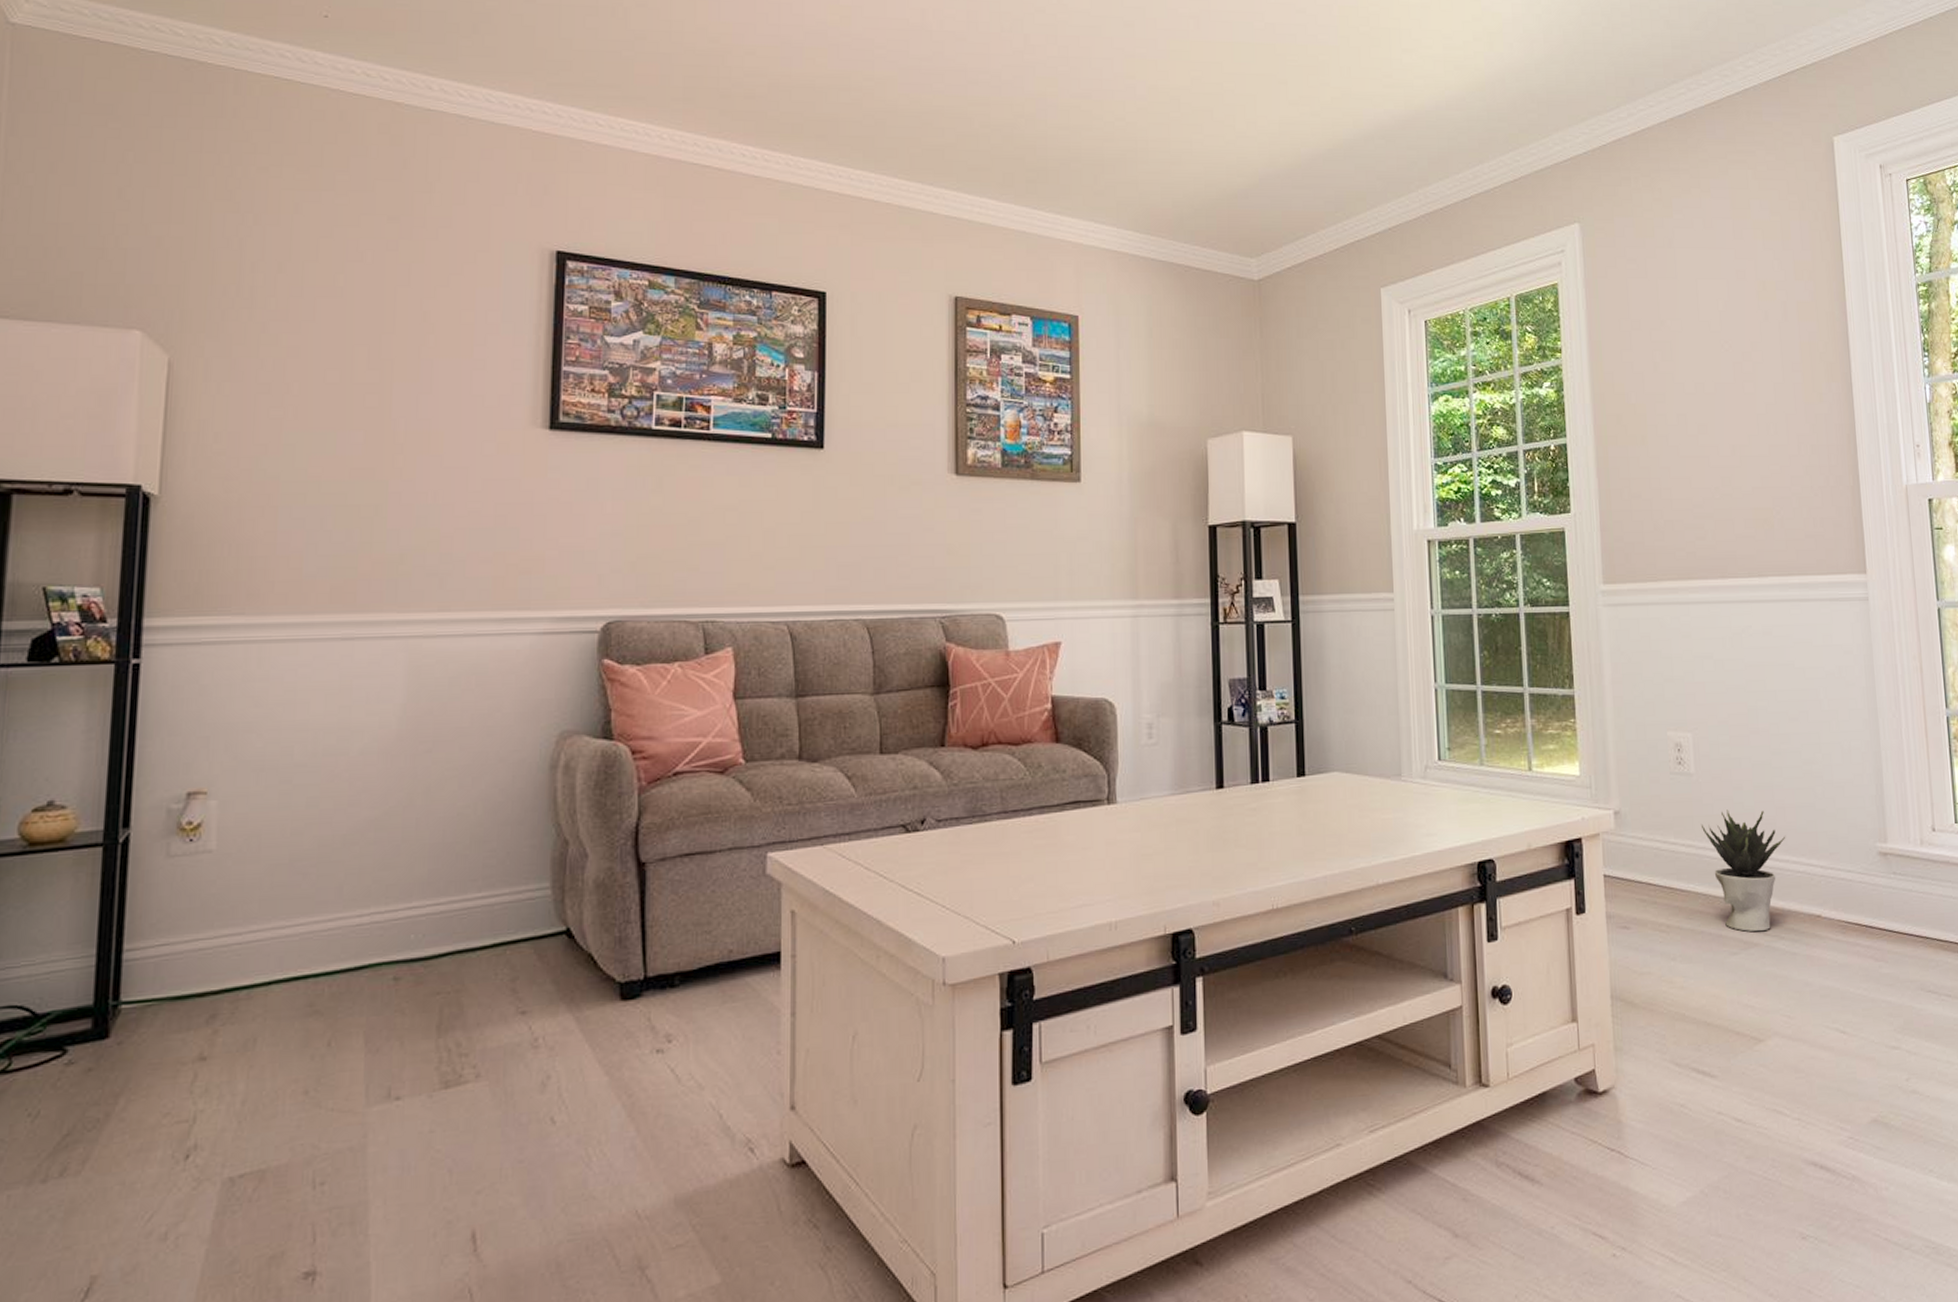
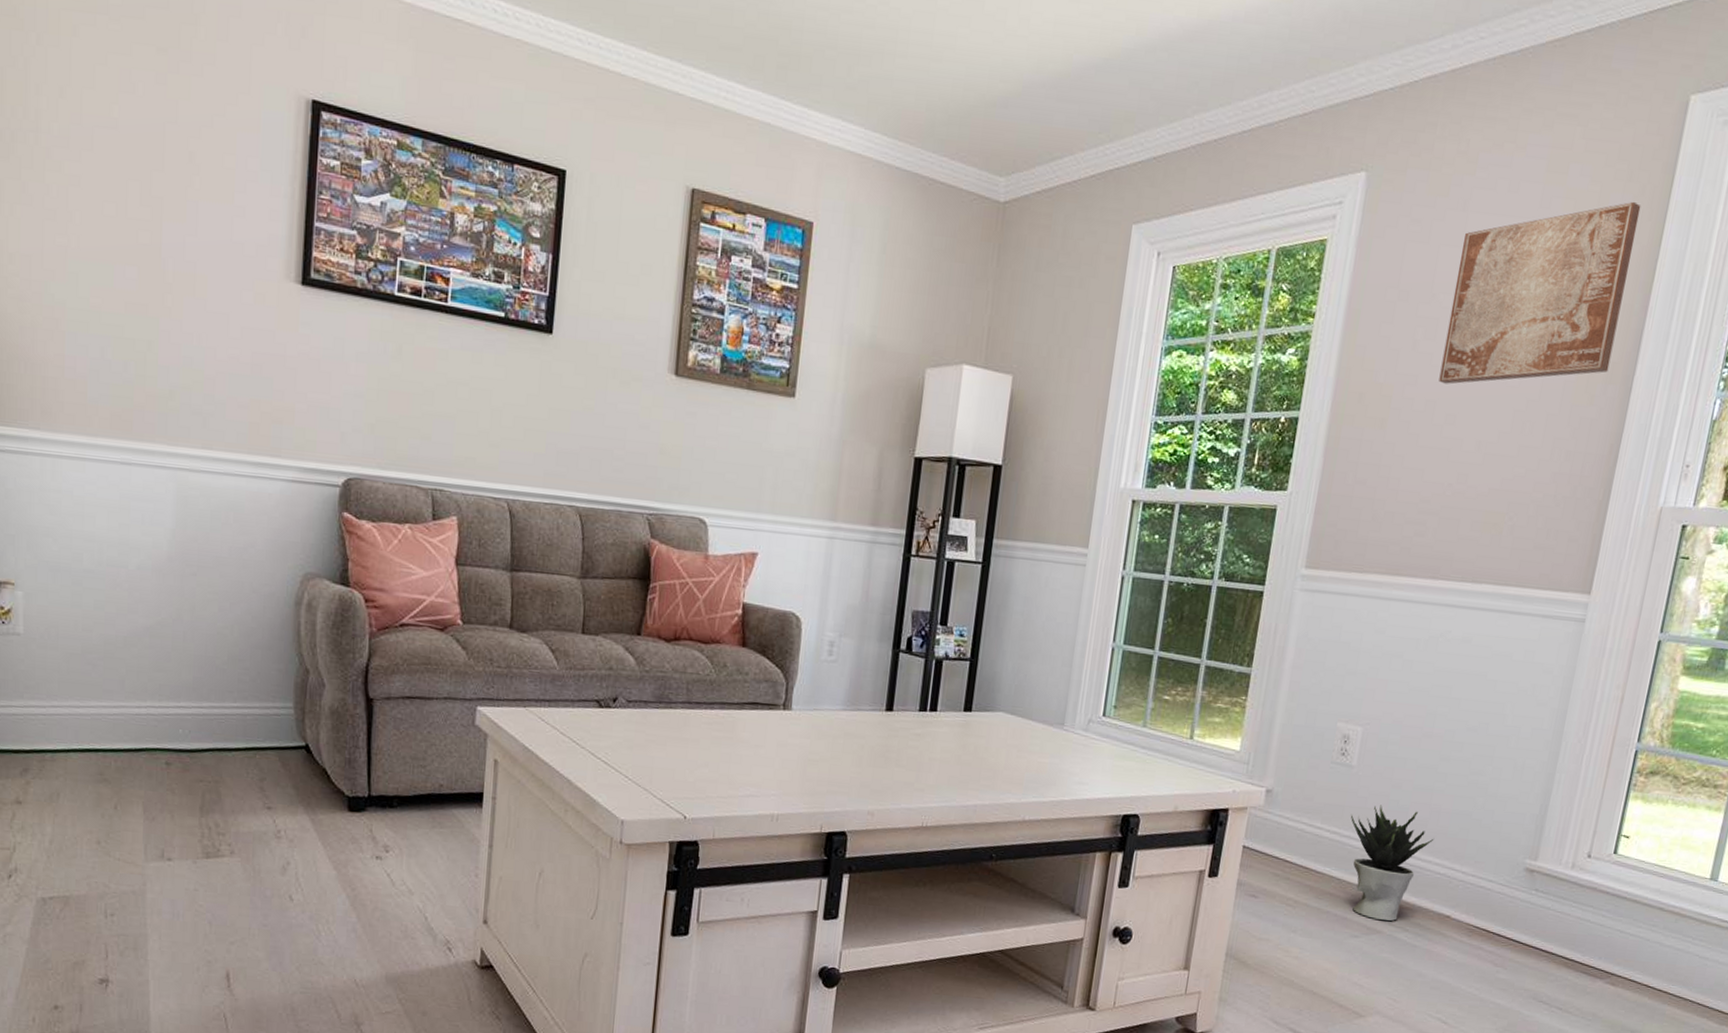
wall art: none [1676,226,1828,398] -> present [1439,201,1641,385]

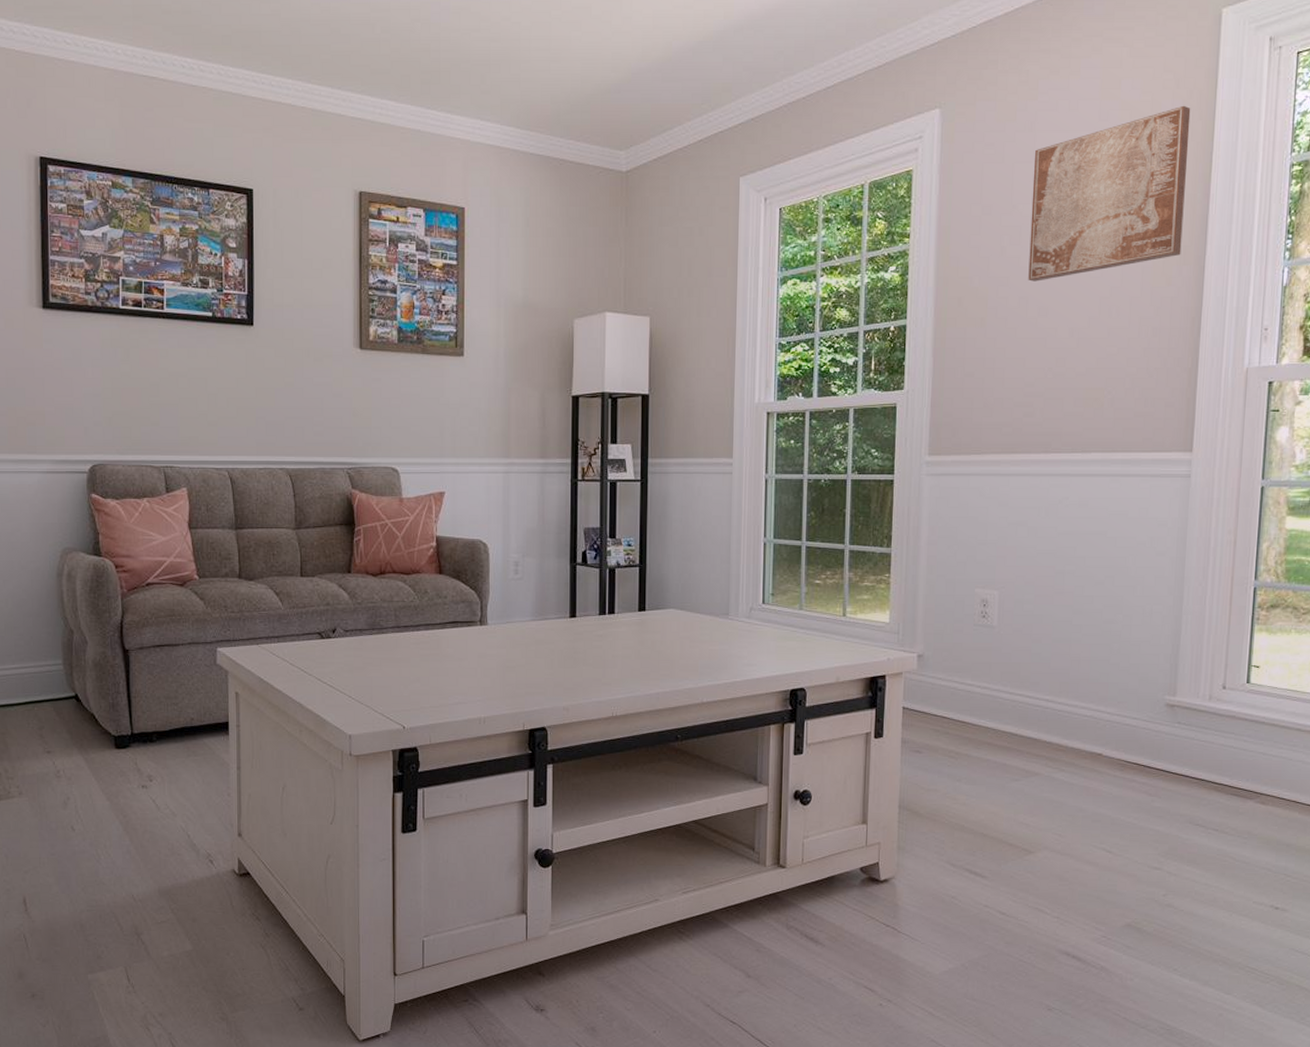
potted plant: present [1350,805,1435,922] -> none [997,659,1078,764]

